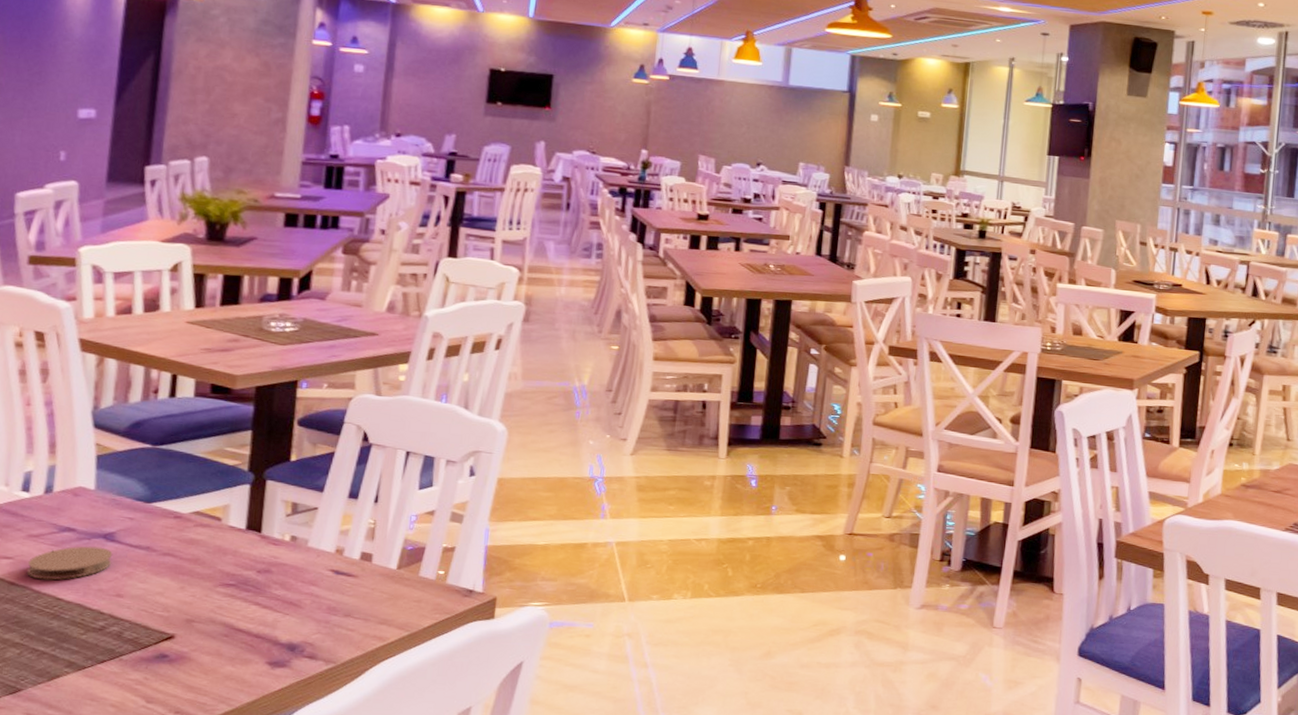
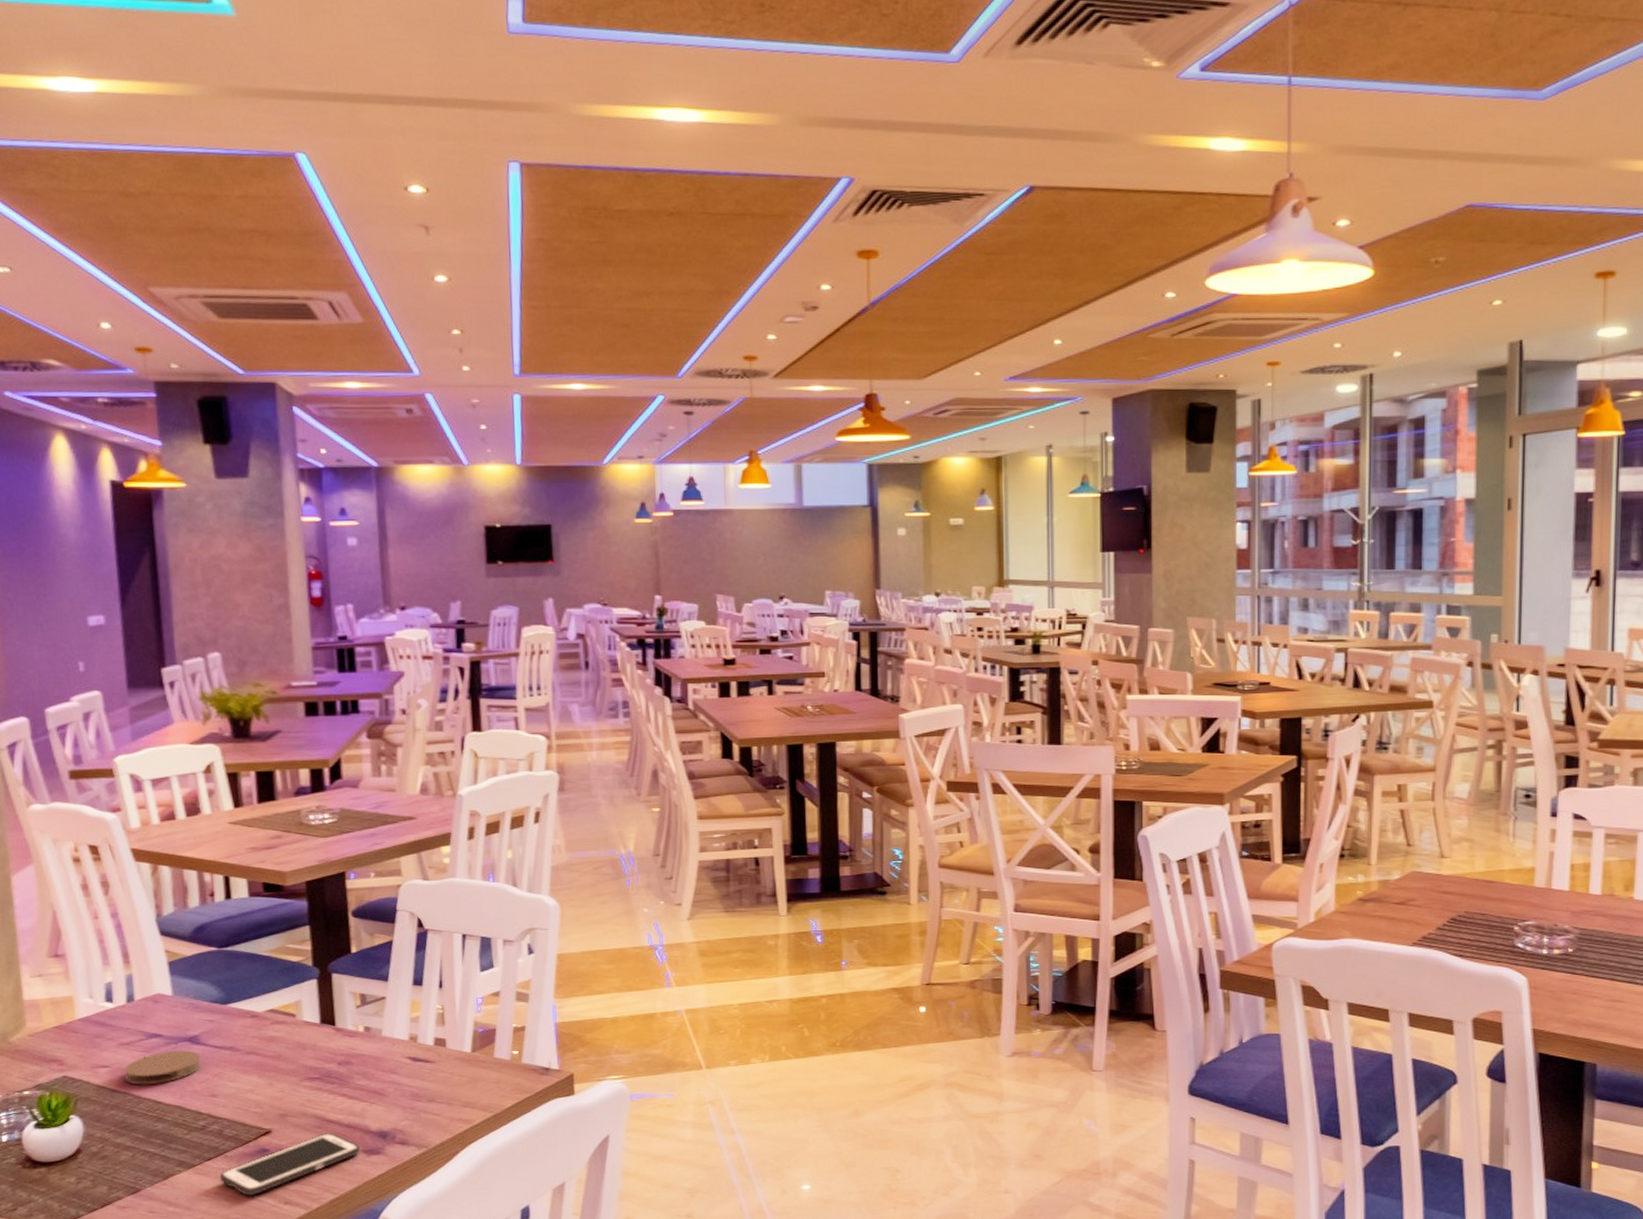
cell phone: none [110,642,265,703] -> present [220,1133,360,1196]

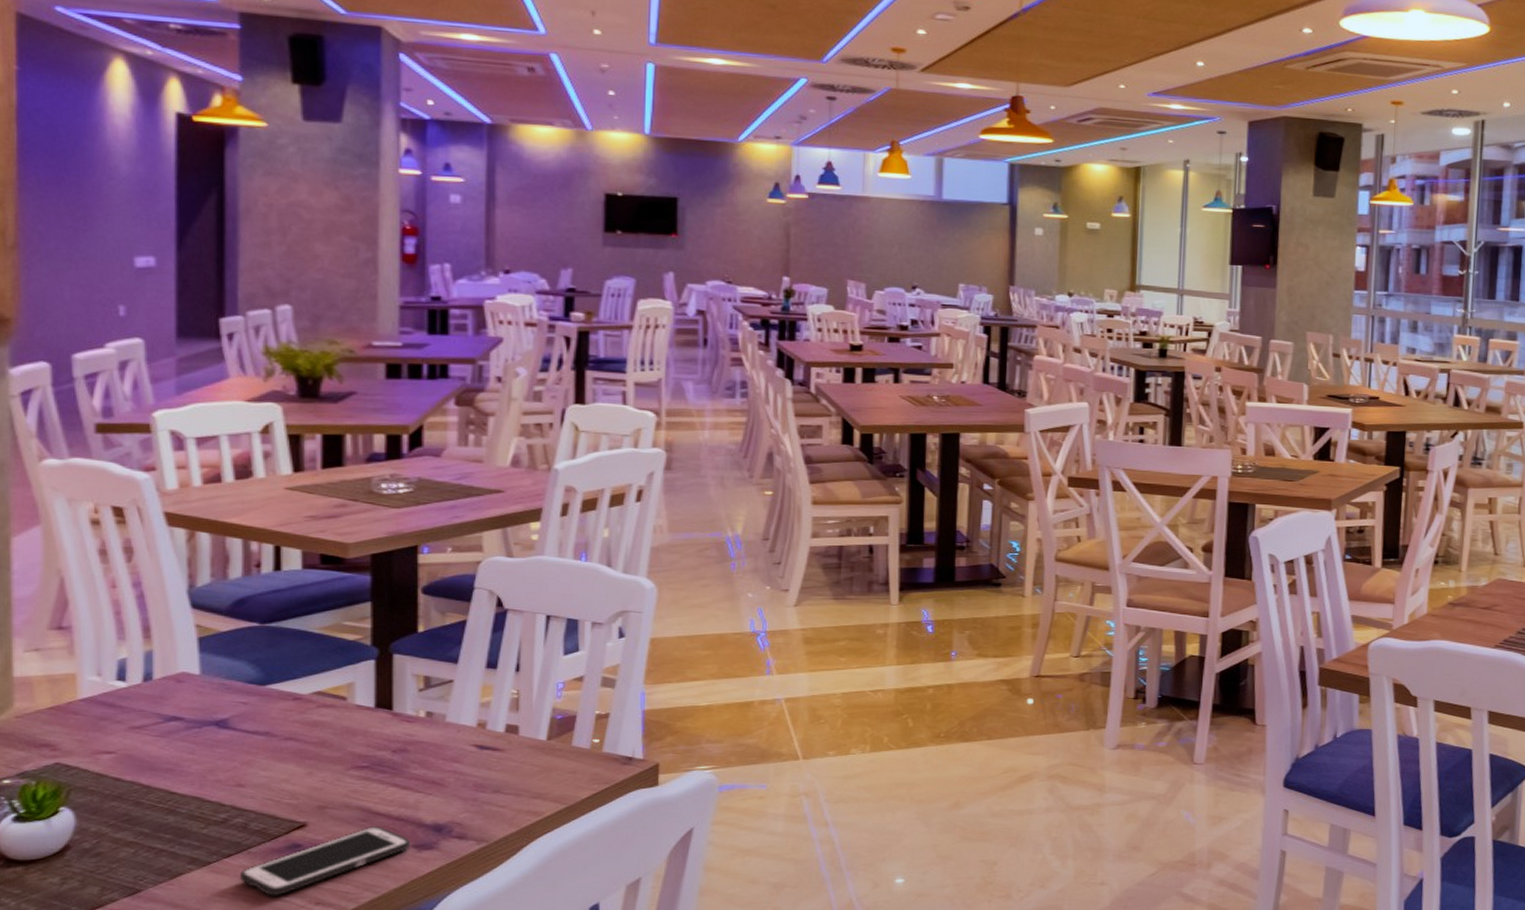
coaster: present [124,1050,201,1085] -> none [132,735,228,774]

